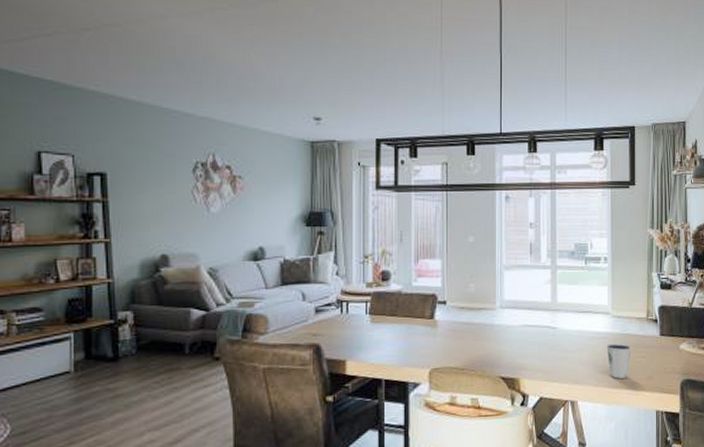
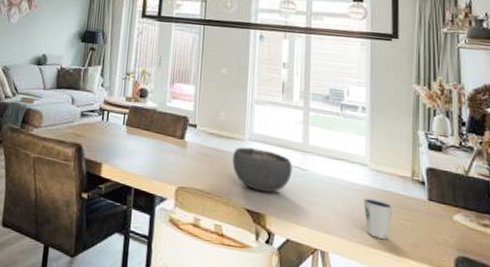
bowl: none [485,315,543,357] -> present [232,147,293,192]

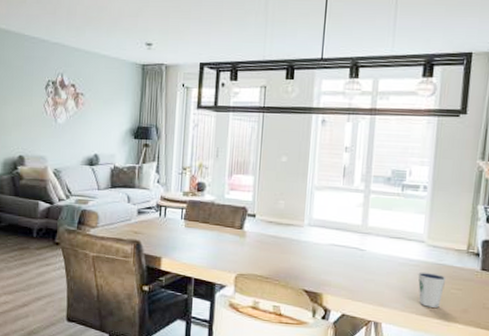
bowl: present [232,147,293,192] -> none [291,232,351,274]

